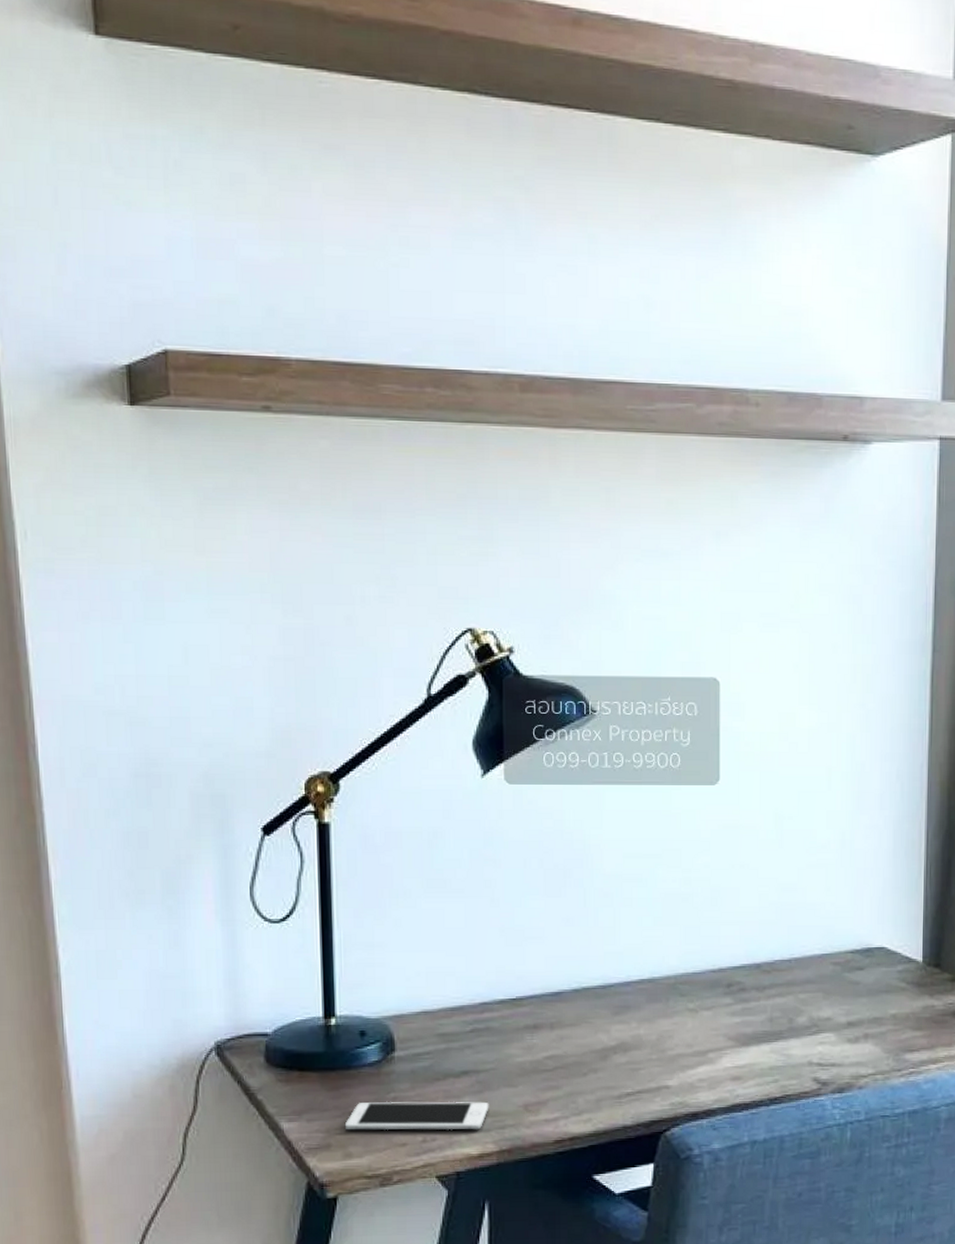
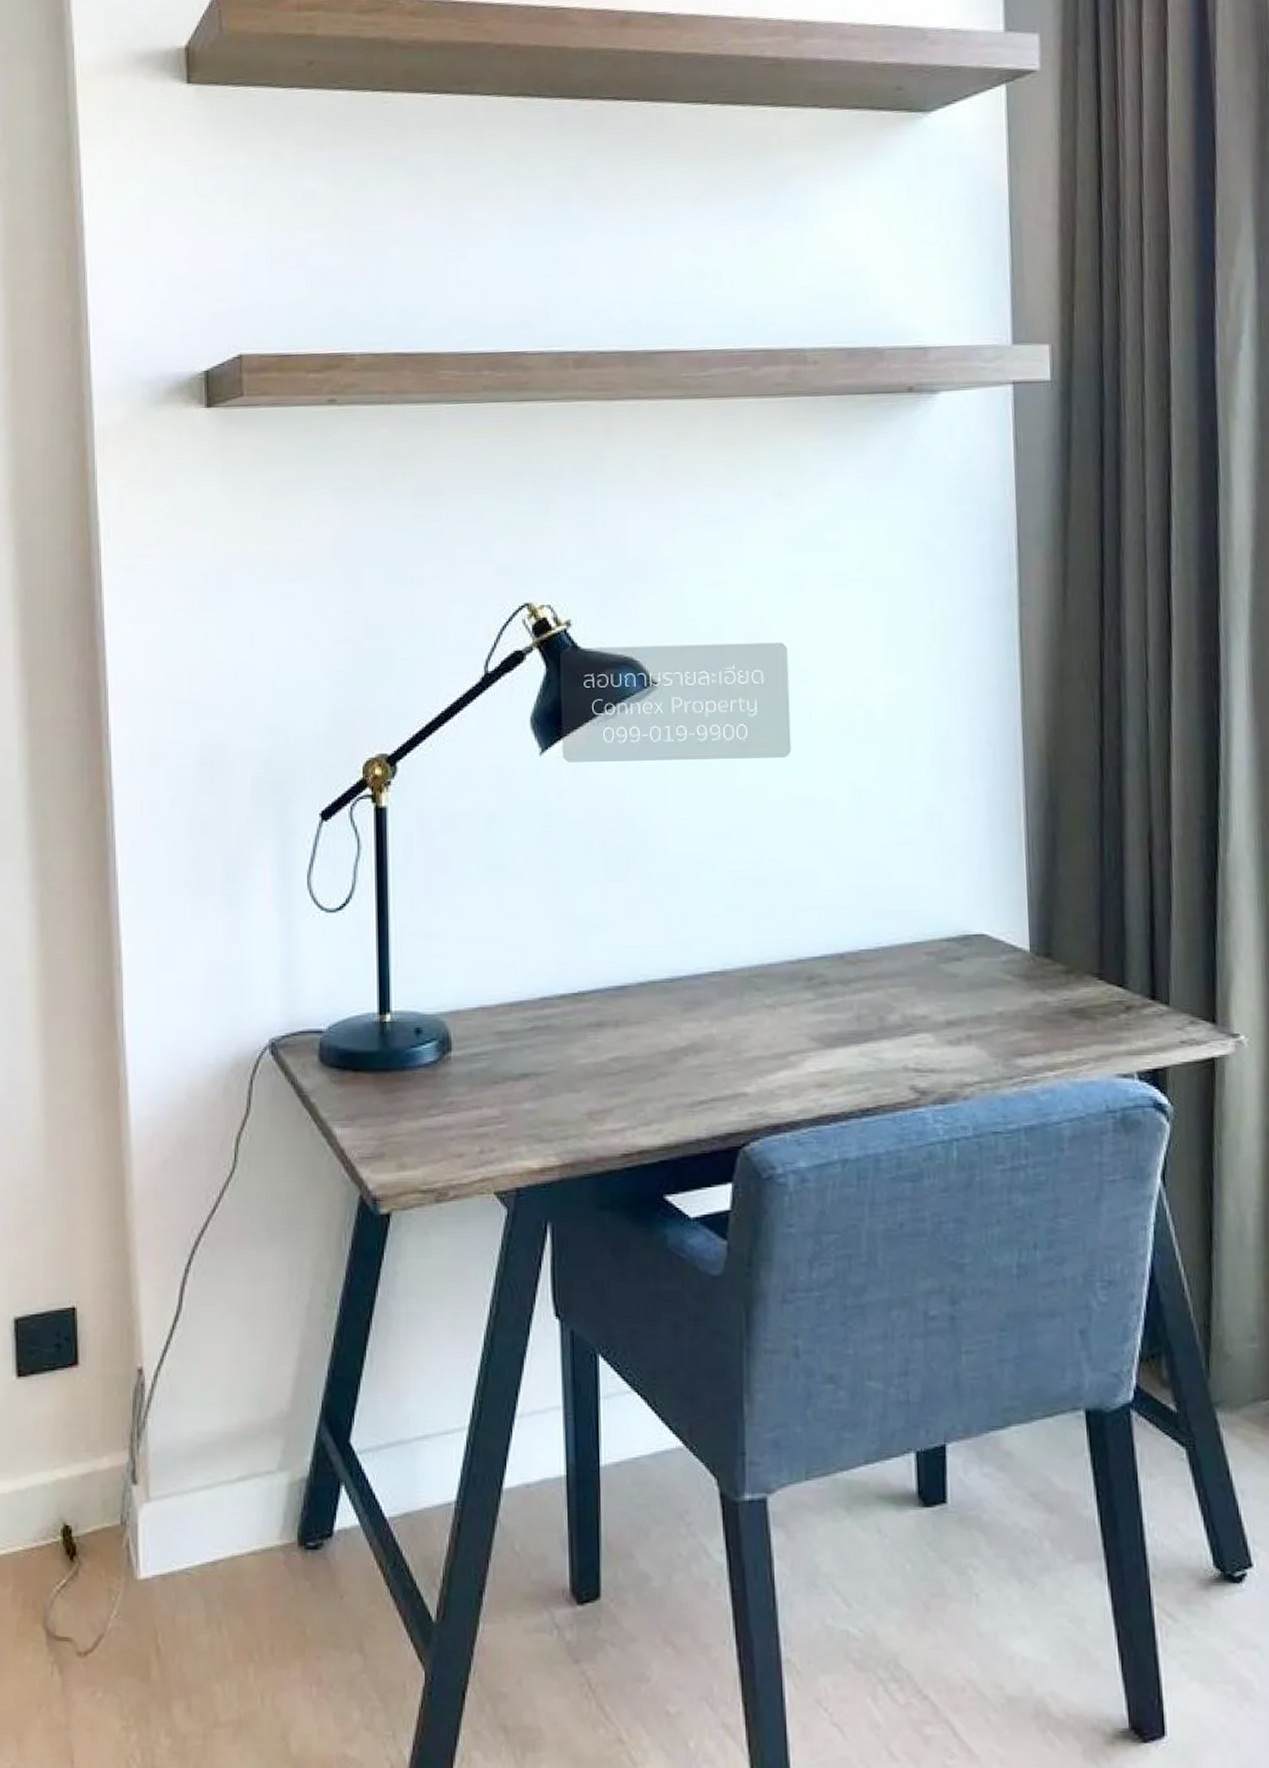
cell phone: present [345,1101,489,1131] -> none [400,1106,551,1141]

